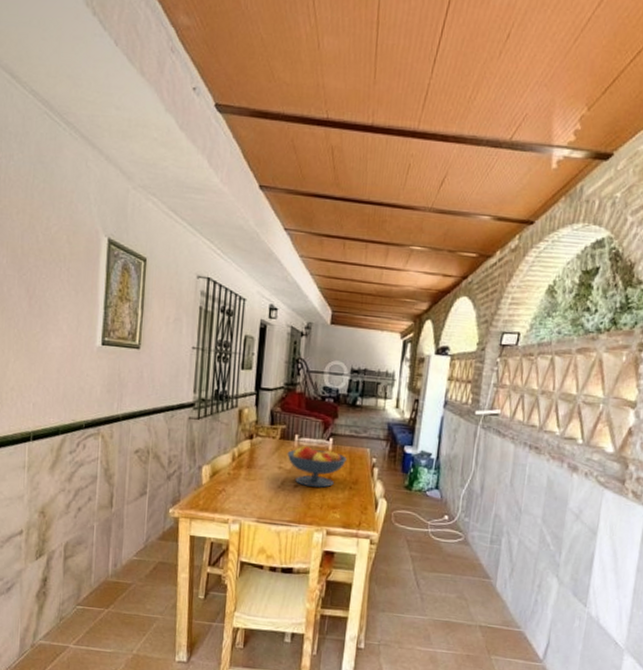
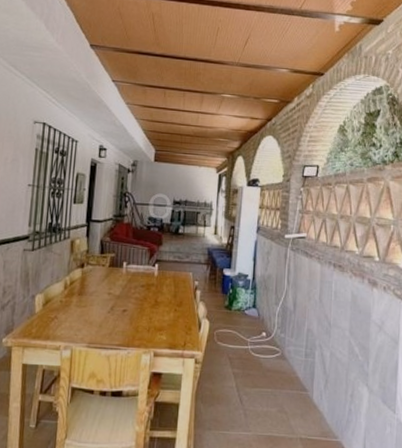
fruit bowl: present [287,446,347,488] -> none [116,272,171,311]

